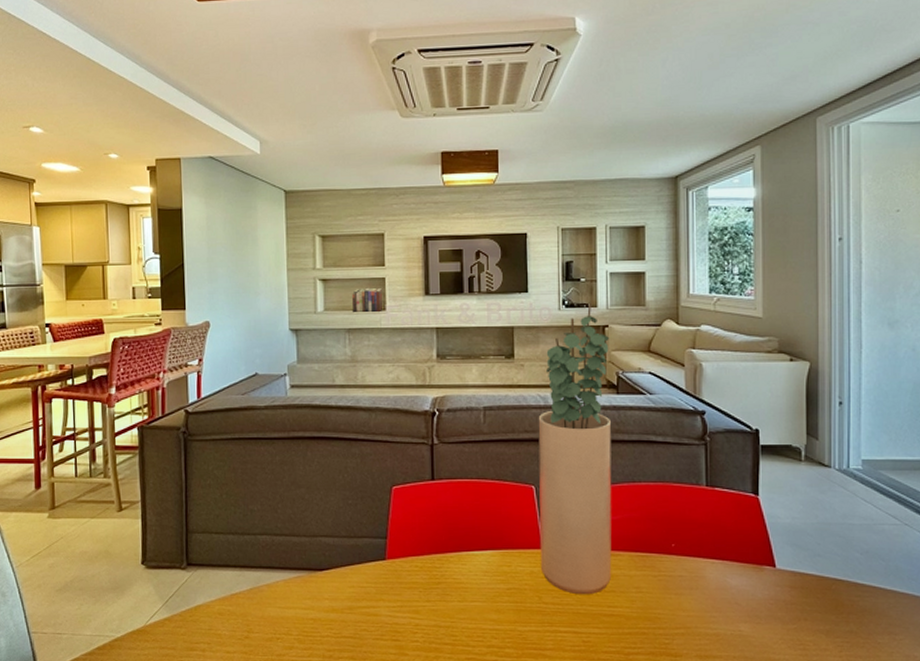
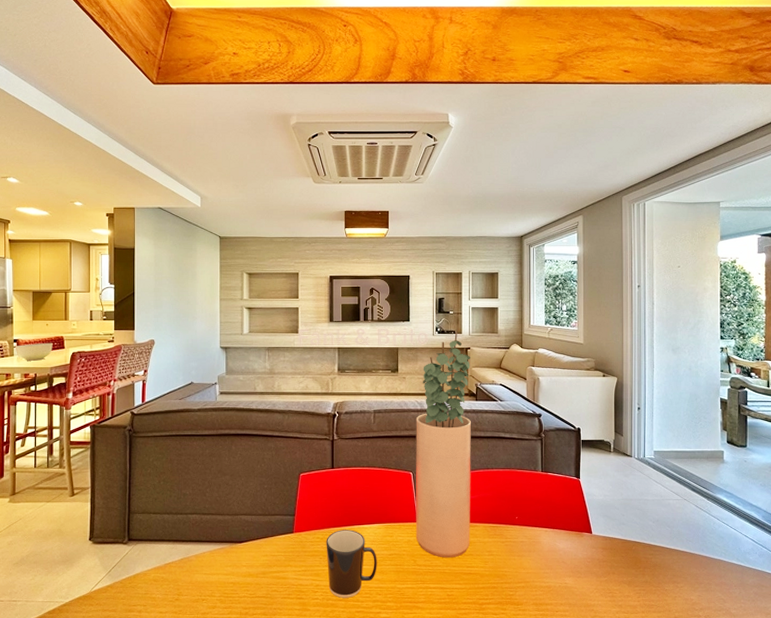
bowl: none [47,326,91,349] -> present [15,342,53,361]
books: present [352,287,384,313] -> none [272,315,297,335]
mug: none [426,557,492,641] -> present [326,530,377,598]

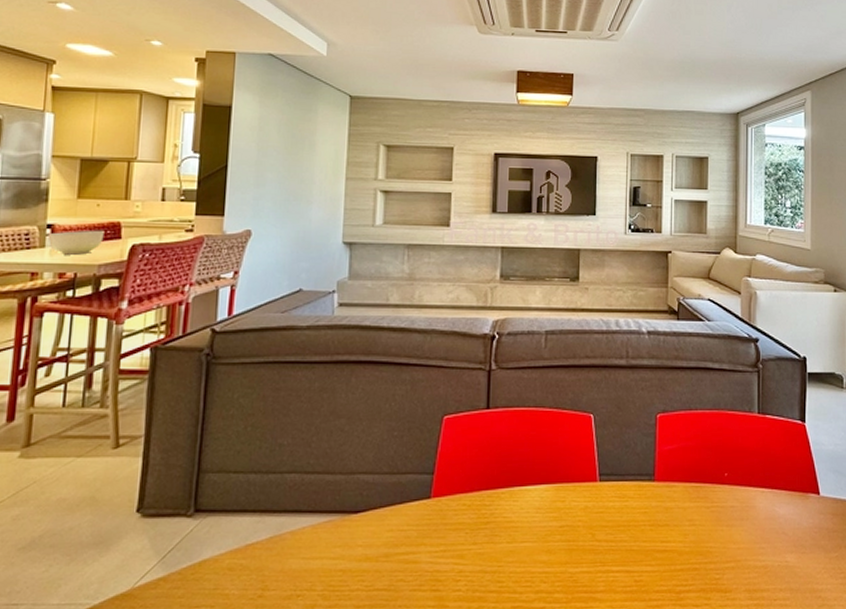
mug: present [326,530,377,598] -> none [474,493,543,589]
vase: present [415,330,472,558] -> none [595,228,673,530]

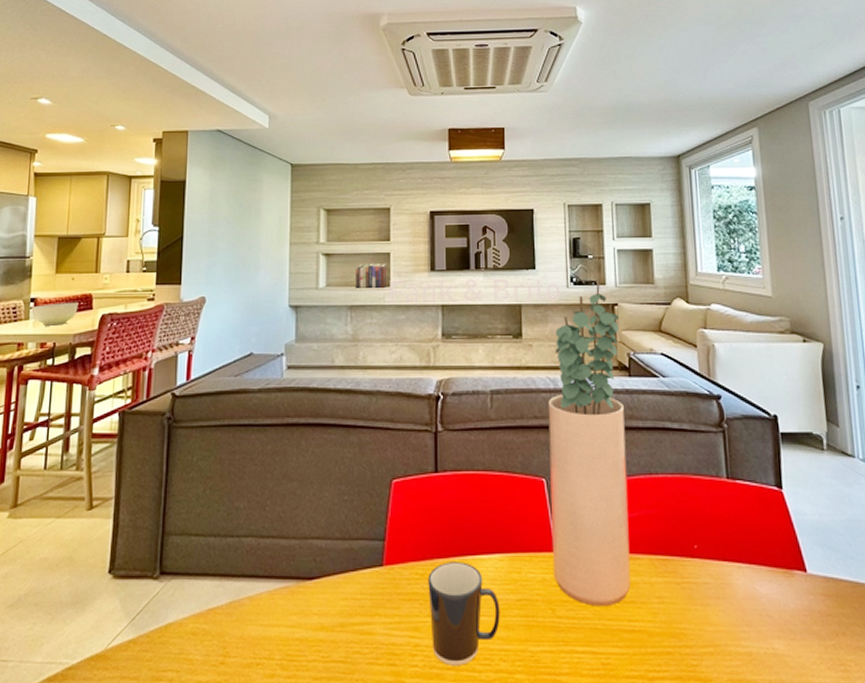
books: none [414,202,448,229] -> present [356,263,388,289]
mug: none [474,493,543,589] -> present [428,562,500,665]
vase: none [595,228,673,530] -> present [548,279,631,607]

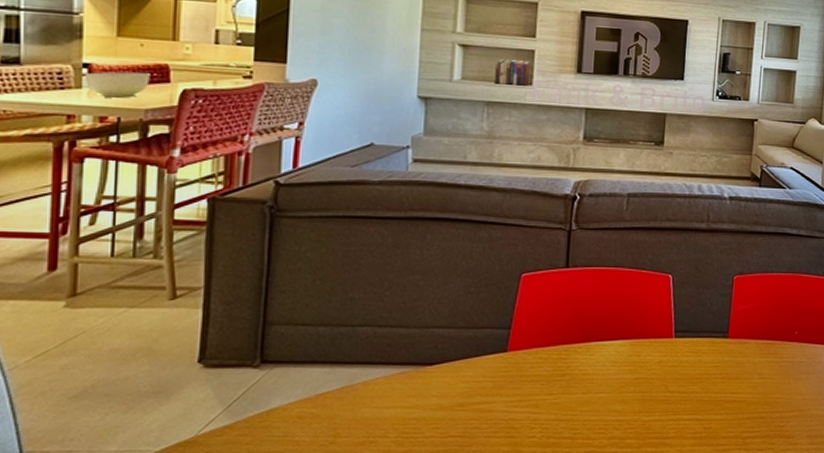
mug: present [428,562,500,665] -> none [550,347,618,435]
vase: present [548,279,631,607] -> none [669,95,758,383]

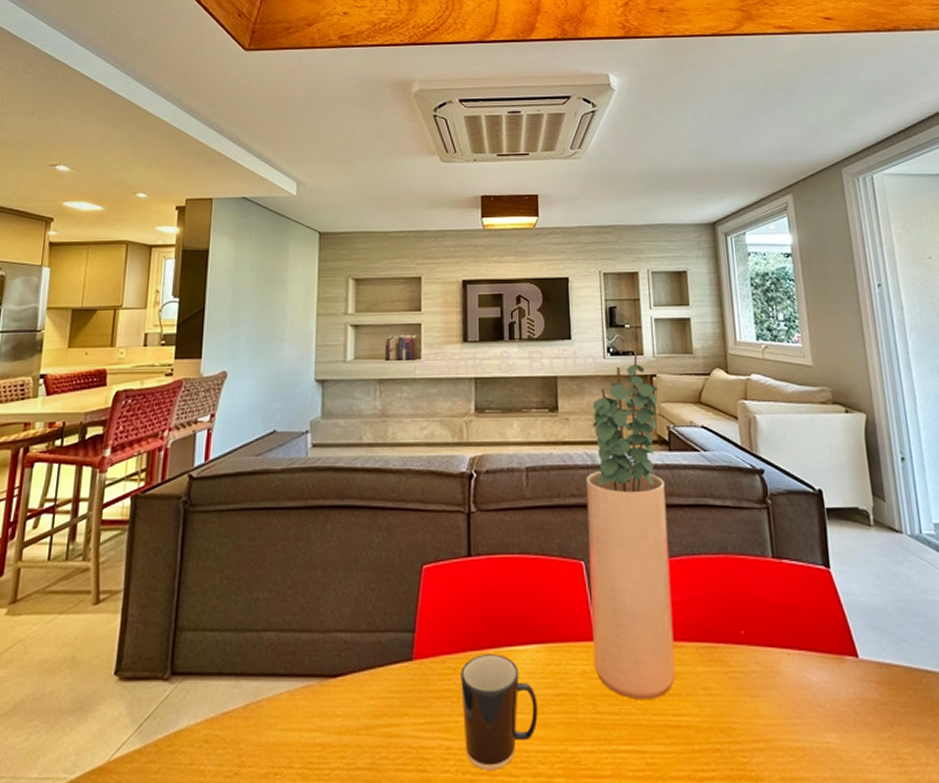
bowl: present [84,71,150,98] -> none [40,377,91,404]
mug: none [550,347,618,435] -> present [461,654,538,770]
vase: none [669,95,758,383] -> present [585,350,676,701]

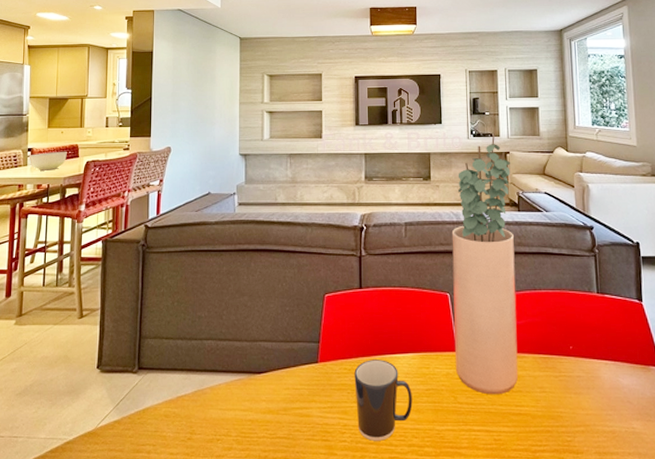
bowl: none [40,377,91,404] -> present [29,151,67,171]
books: present [385,334,419,362] -> none [294,119,320,141]

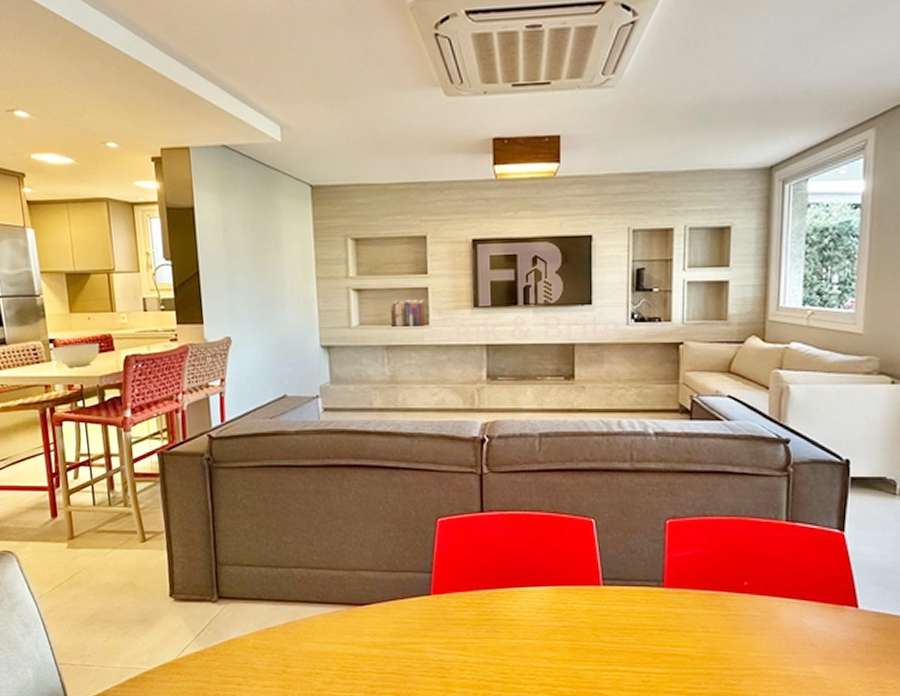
books: none [294,119,320,141] -> present [391,298,426,328]
mug: present [354,360,413,441] -> none [475,593,545,679]
vase: present [451,132,519,395] -> none [598,316,685,634]

